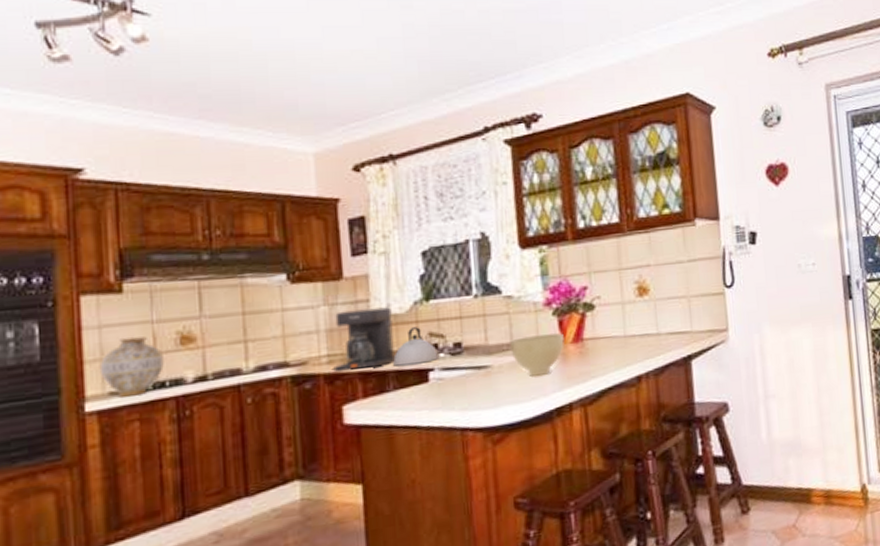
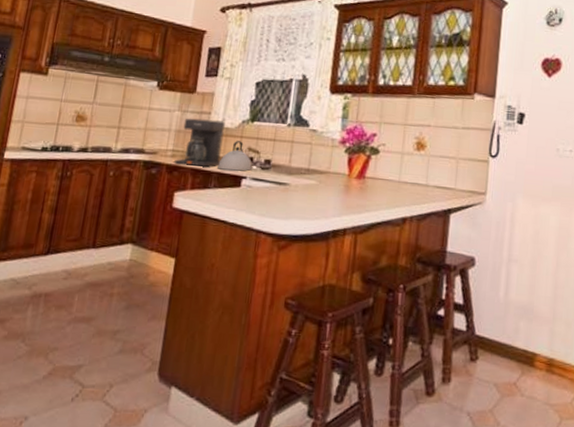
ceramic jug: present [99,336,164,399] -> none [19,109,63,154]
bowl: present [510,333,565,377] -> none [306,165,350,201]

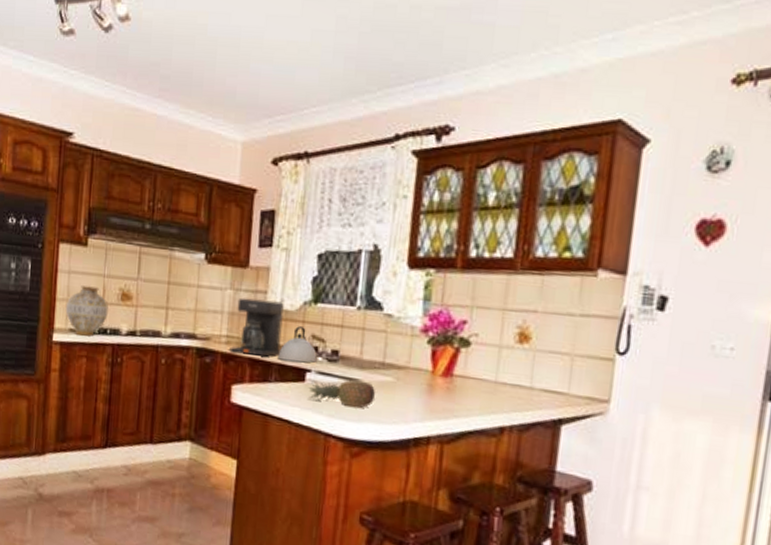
ceramic jug: none [19,109,63,154] -> present [65,285,108,337]
fruit: none [243,184,302,207] -> present [308,380,376,408]

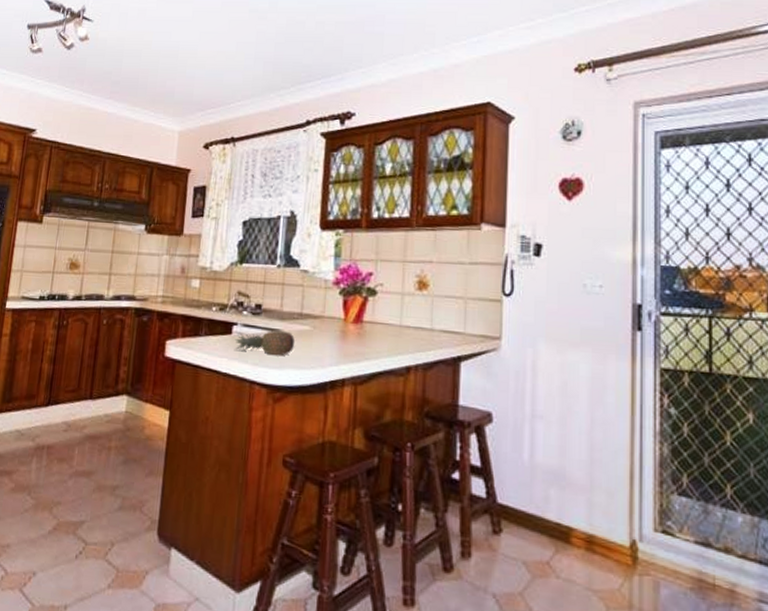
ceramic jug: present [65,285,108,337] -> none [19,258,58,303]
coffee maker: present [229,298,284,358] -> none [164,262,213,314]
kettle: present [278,326,317,364] -> none [208,285,242,317]

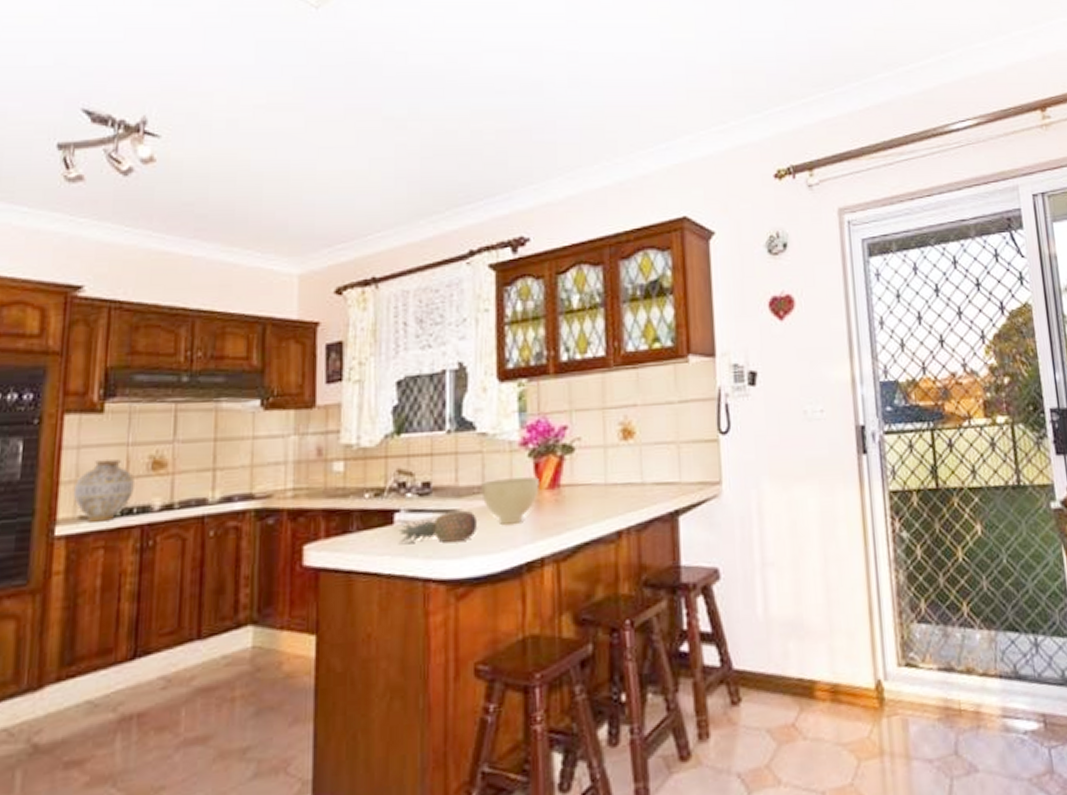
ceramic jug: none [19,258,58,303] -> present [73,459,134,524]
bowl: none [299,309,346,349] -> present [481,477,539,525]

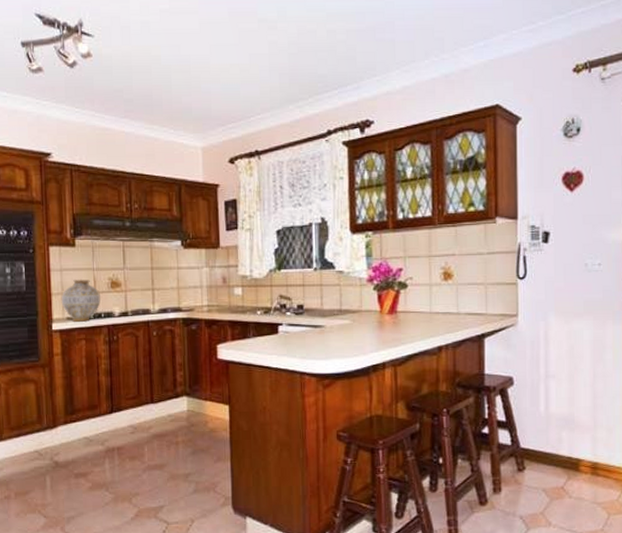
fruit: present [398,510,478,544] -> none [282,326,338,348]
bowl: present [481,477,539,525] -> none [339,304,382,339]

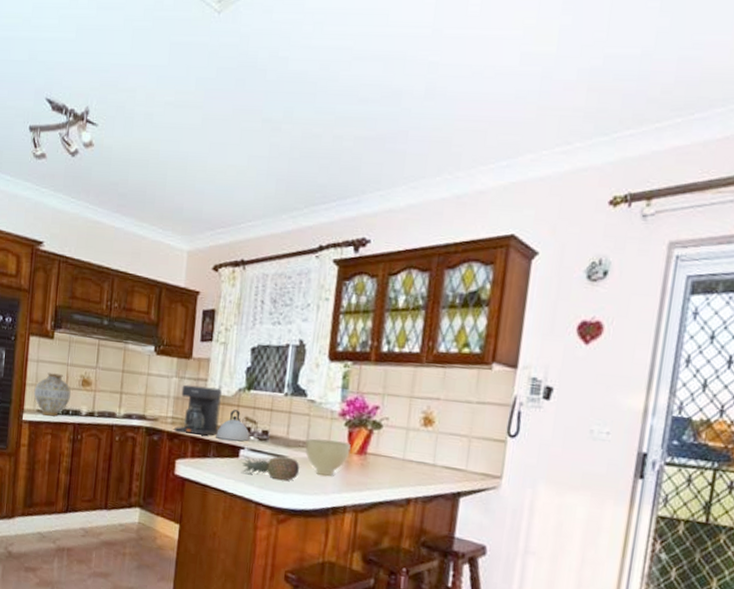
coffee maker: none [211,272,254,320] -> present [174,384,222,436]
kettle: none [253,290,286,319] -> present [216,410,250,442]
fruit: none [282,326,338,348] -> present [241,456,300,481]
bowl: none [339,304,382,339] -> present [305,438,351,477]

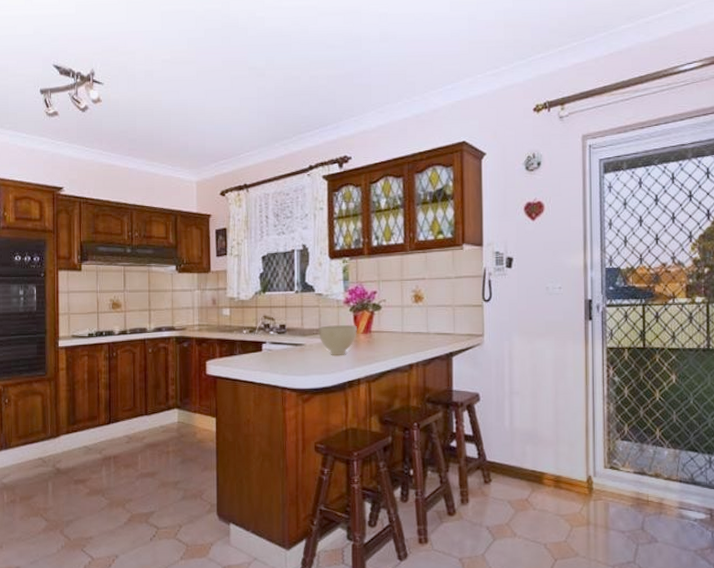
ceramic jug: present [34,373,71,417] -> none [67,301,102,340]
coffee maker: present [174,384,222,436] -> none [202,294,241,338]
kettle: present [216,410,250,442] -> none [240,311,269,337]
fruit: present [241,456,300,481] -> none [265,344,317,365]

